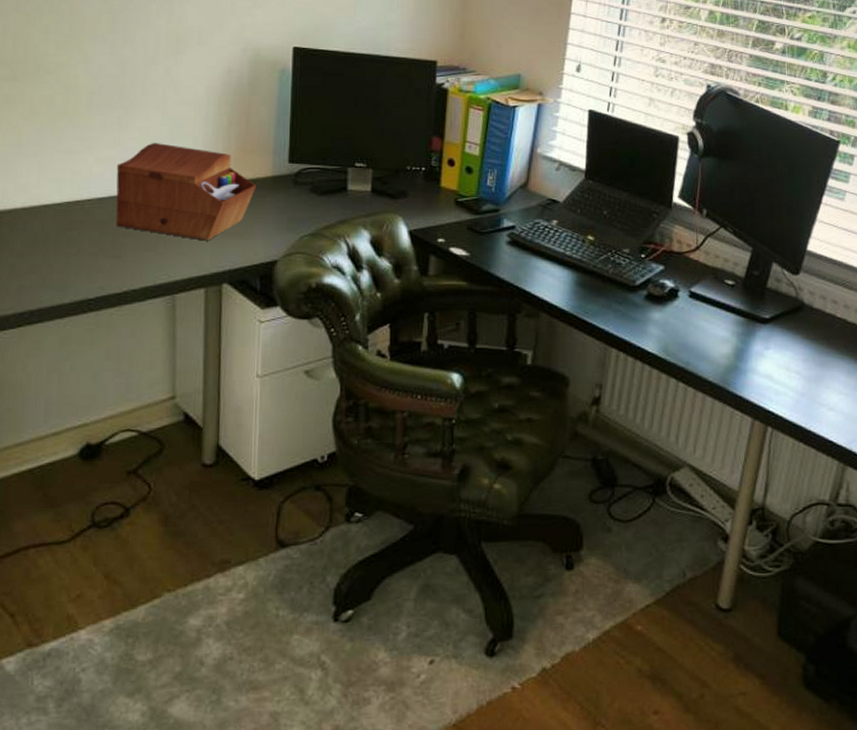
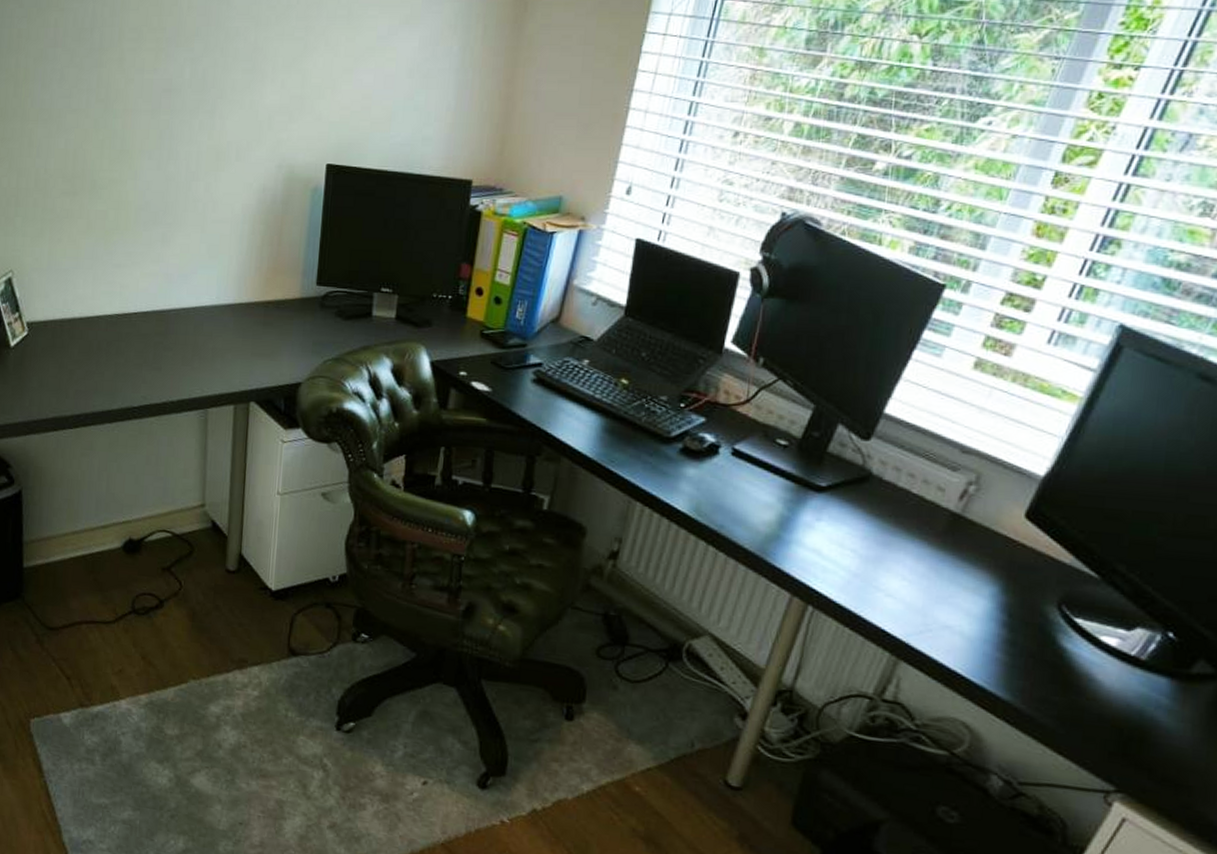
sewing box: present [116,142,257,241] -> none [158,259,286,359]

